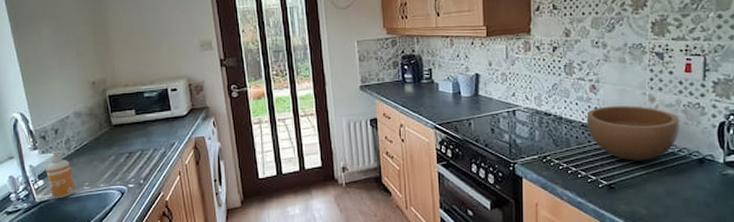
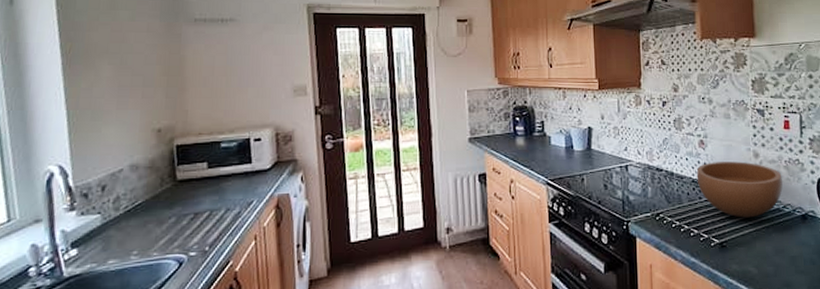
soap dispenser: present [46,150,75,199] -> none [82,211,120,273]

